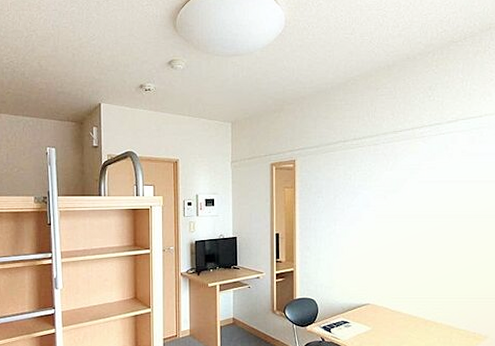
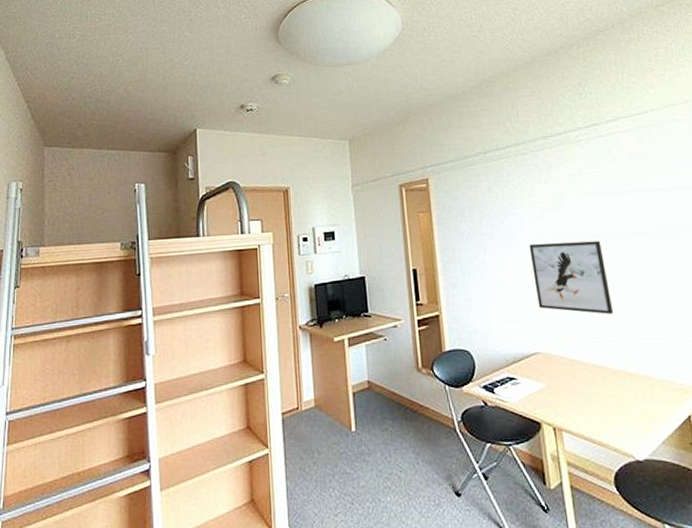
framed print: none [371,219,431,278] -> present [529,241,614,314]

